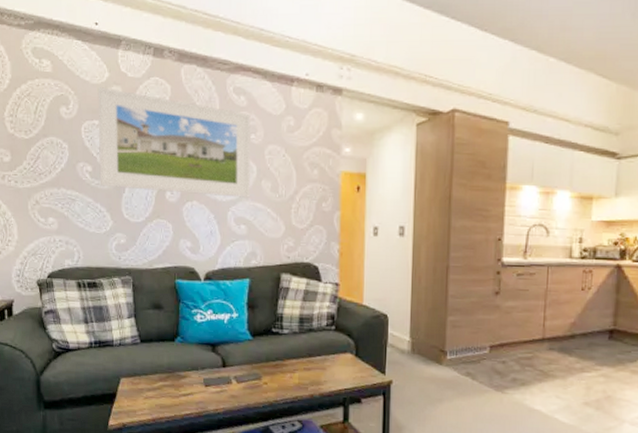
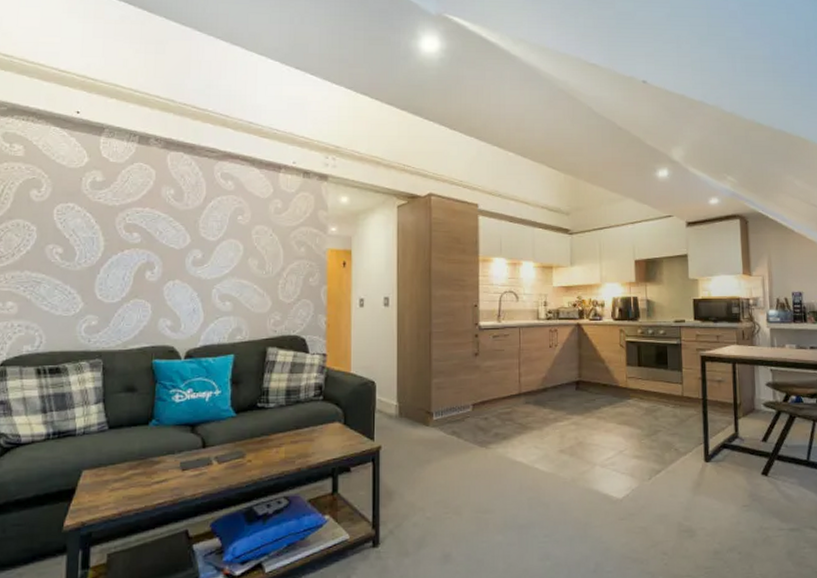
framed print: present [97,87,251,198] -> none [71,171,238,275]

